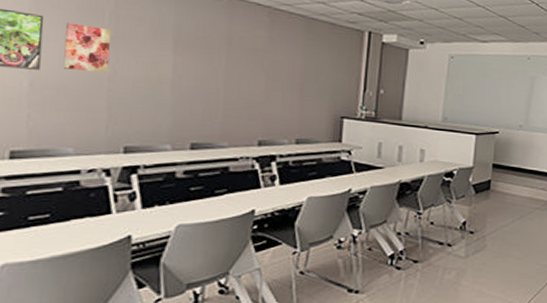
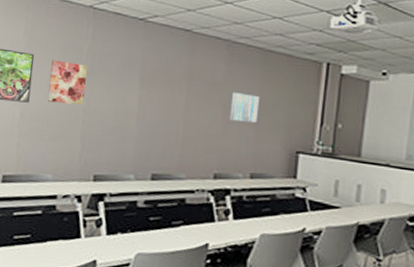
wall art: none [271,59,304,89] -> present [228,92,260,123]

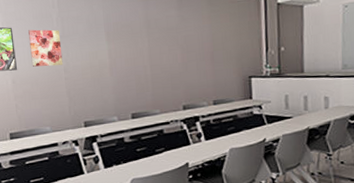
wall art: present [228,92,260,123] -> none [186,33,213,59]

